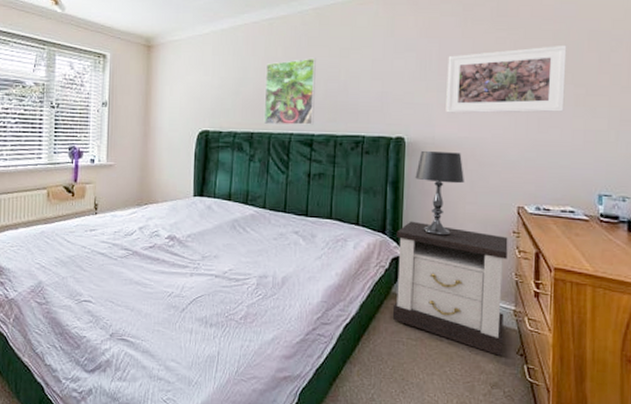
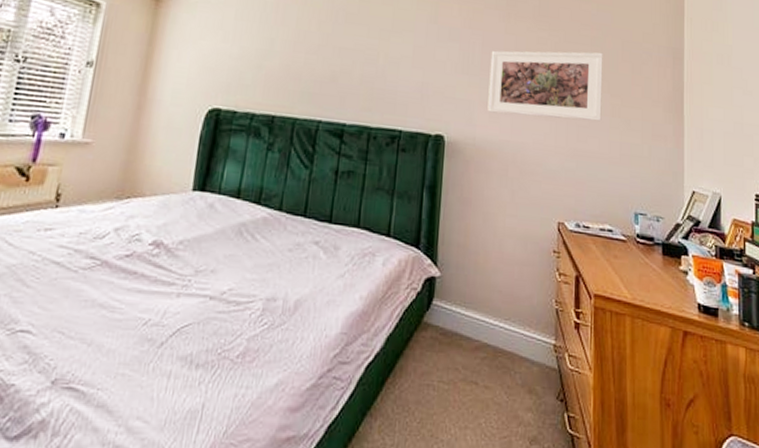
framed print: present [263,58,316,125] -> none [288,36,354,113]
nightstand: present [392,221,508,356] -> none [422,234,549,402]
table lamp: present [415,151,465,237] -> none [454,153,506,255]

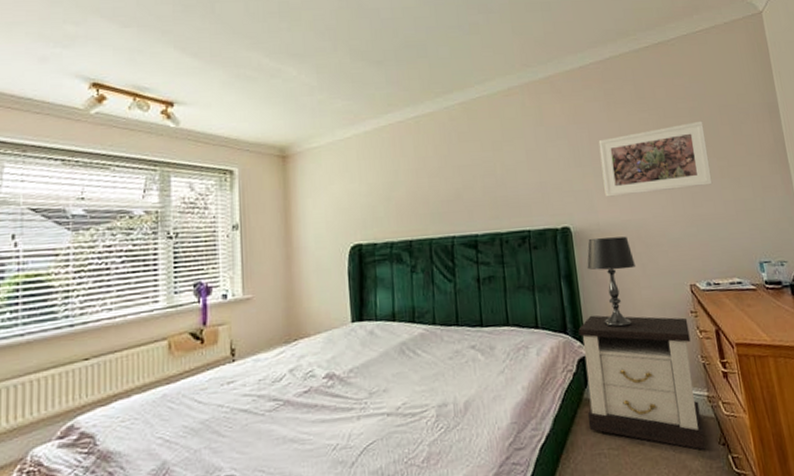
nightstand: none [422,234,549,402] -> present [578,315,705,450]
table lamp: none [454,153,506,255] -> present [587,236,637,328]

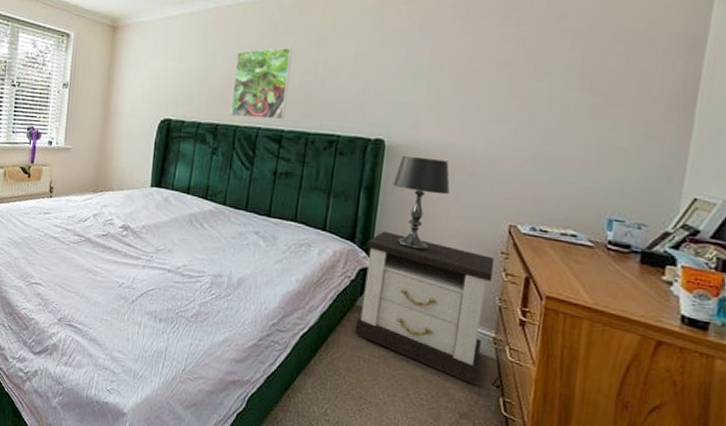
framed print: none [418,153,476,231] -> present [230,47,292,120]
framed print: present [598,120,713,197] -> none [435,45,588,123]

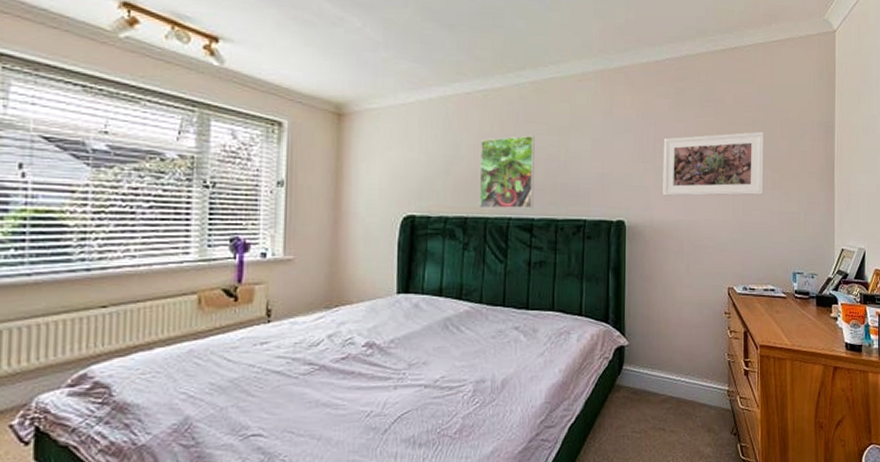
nightstand: present [354,231,495,385] -> none [617,307,721,438]
table lamp: present [393,156,451,252] -> none [636,235,682,322]
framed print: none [435,45,588,123] -> present [663,131,764,196]

